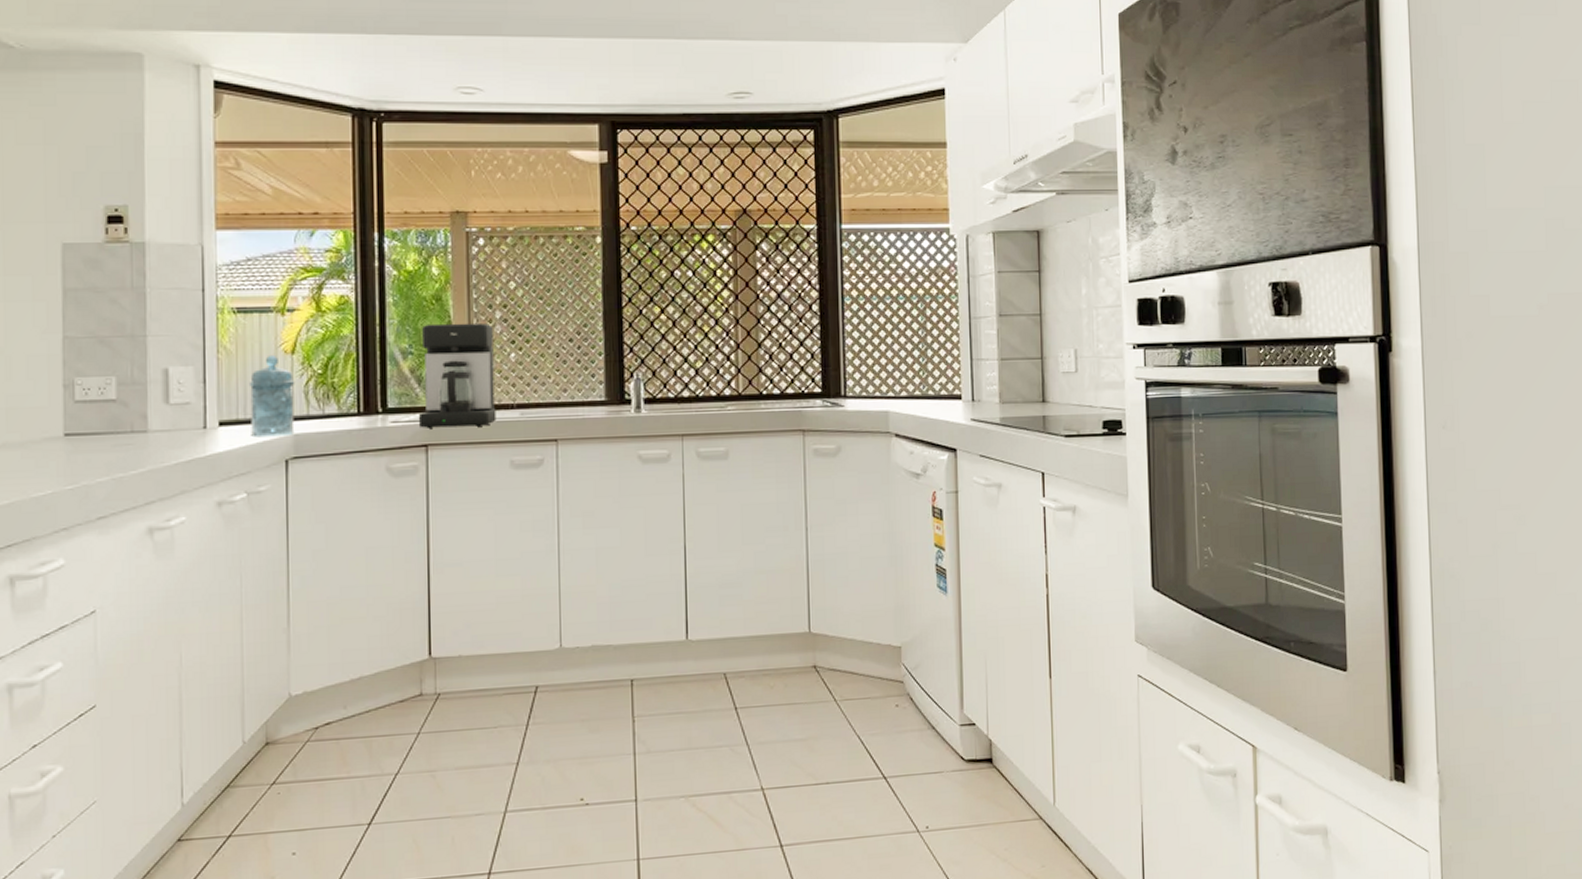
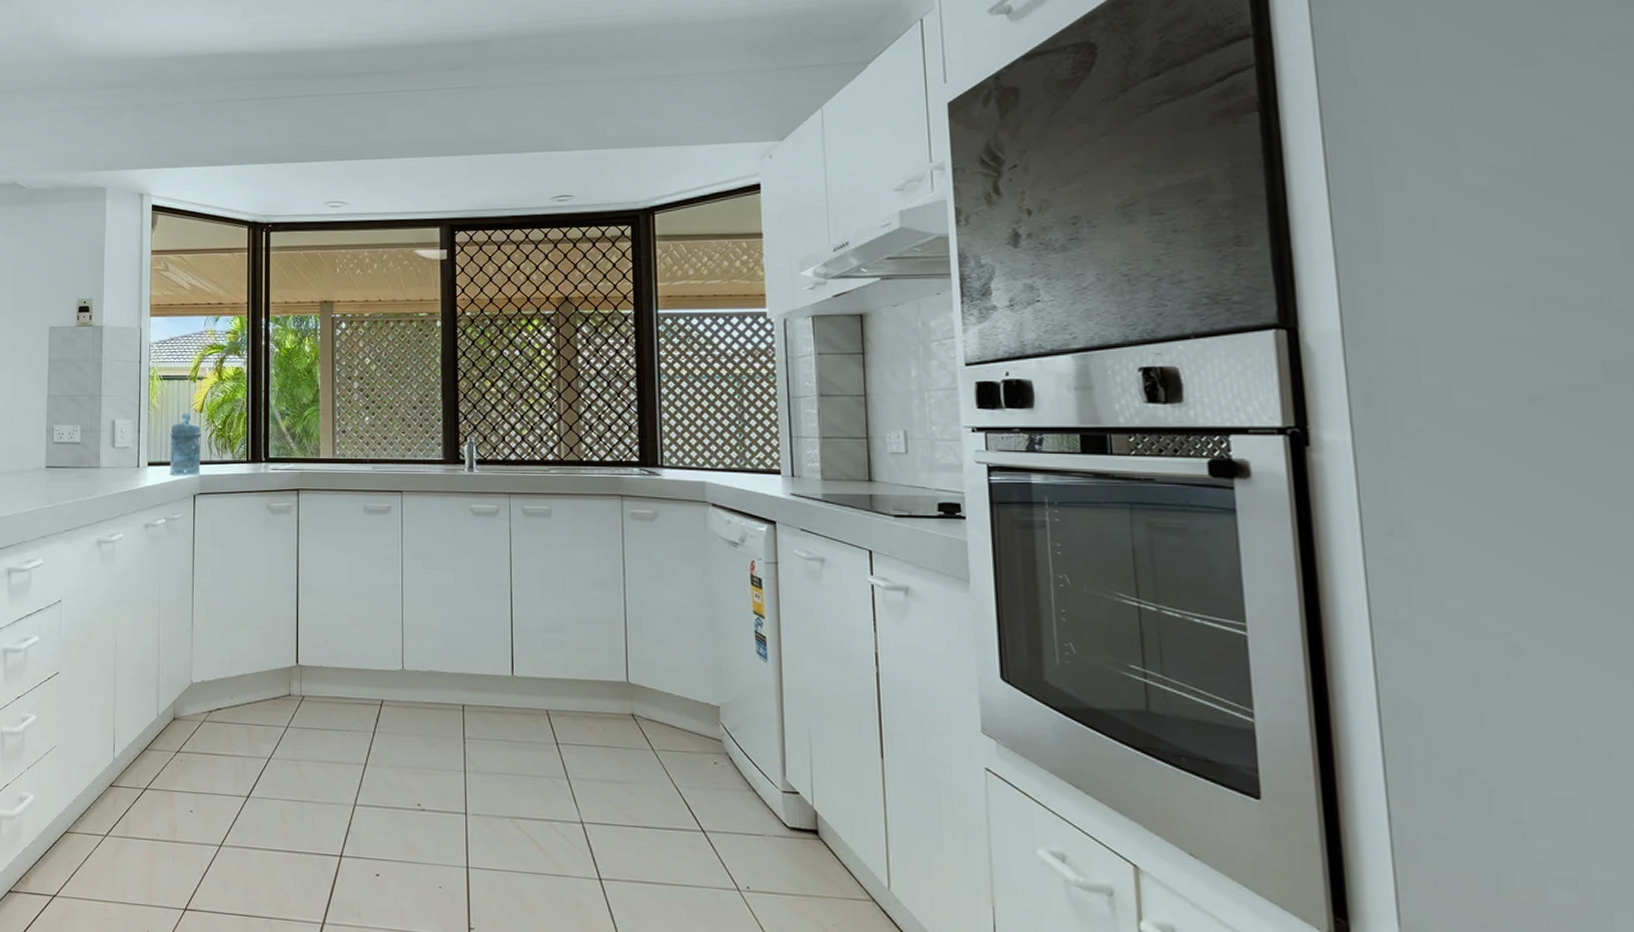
coffee maker: present [419,322,497,428] -> none [293,391,353,476]

